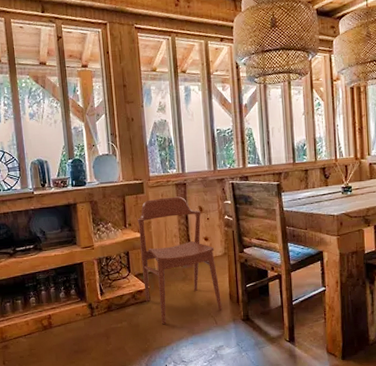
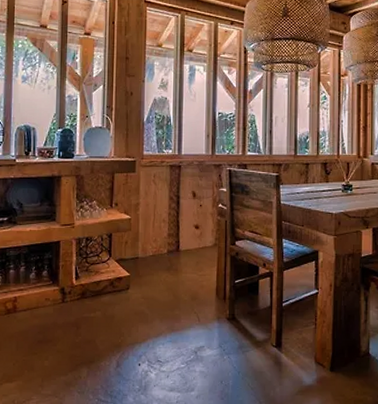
chair: present [137,196,222,324] -> none [124,178,207,317]

